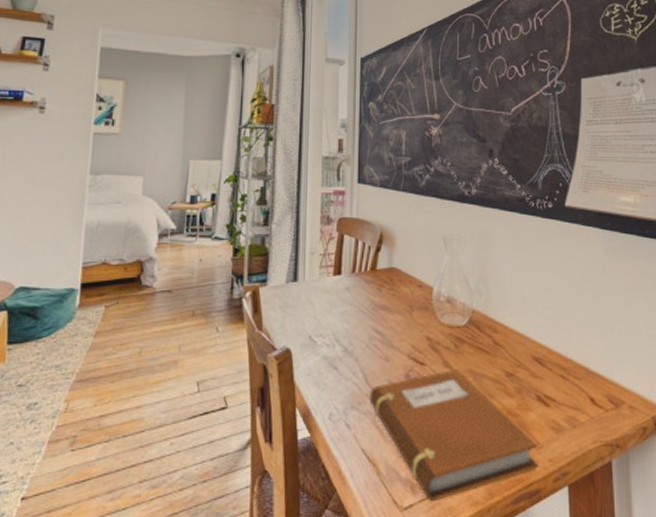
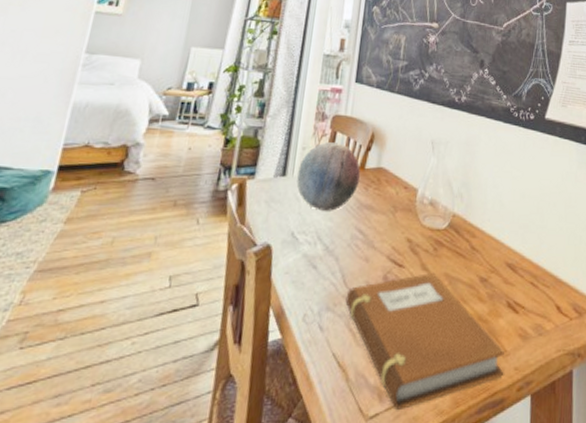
decorative orb: none [309,245,373,313] -> present [296,142,361,211]

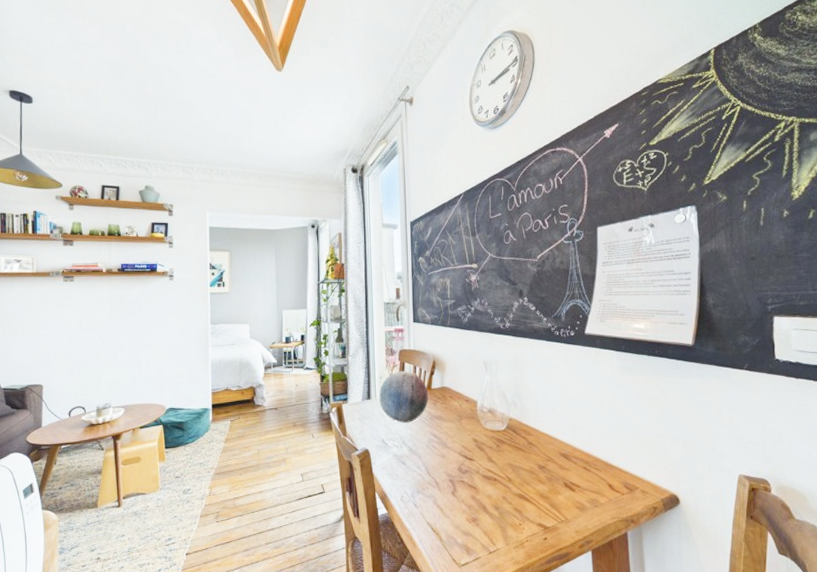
notebook: present [345,272,504,410] -> none [431,463,567,560]

